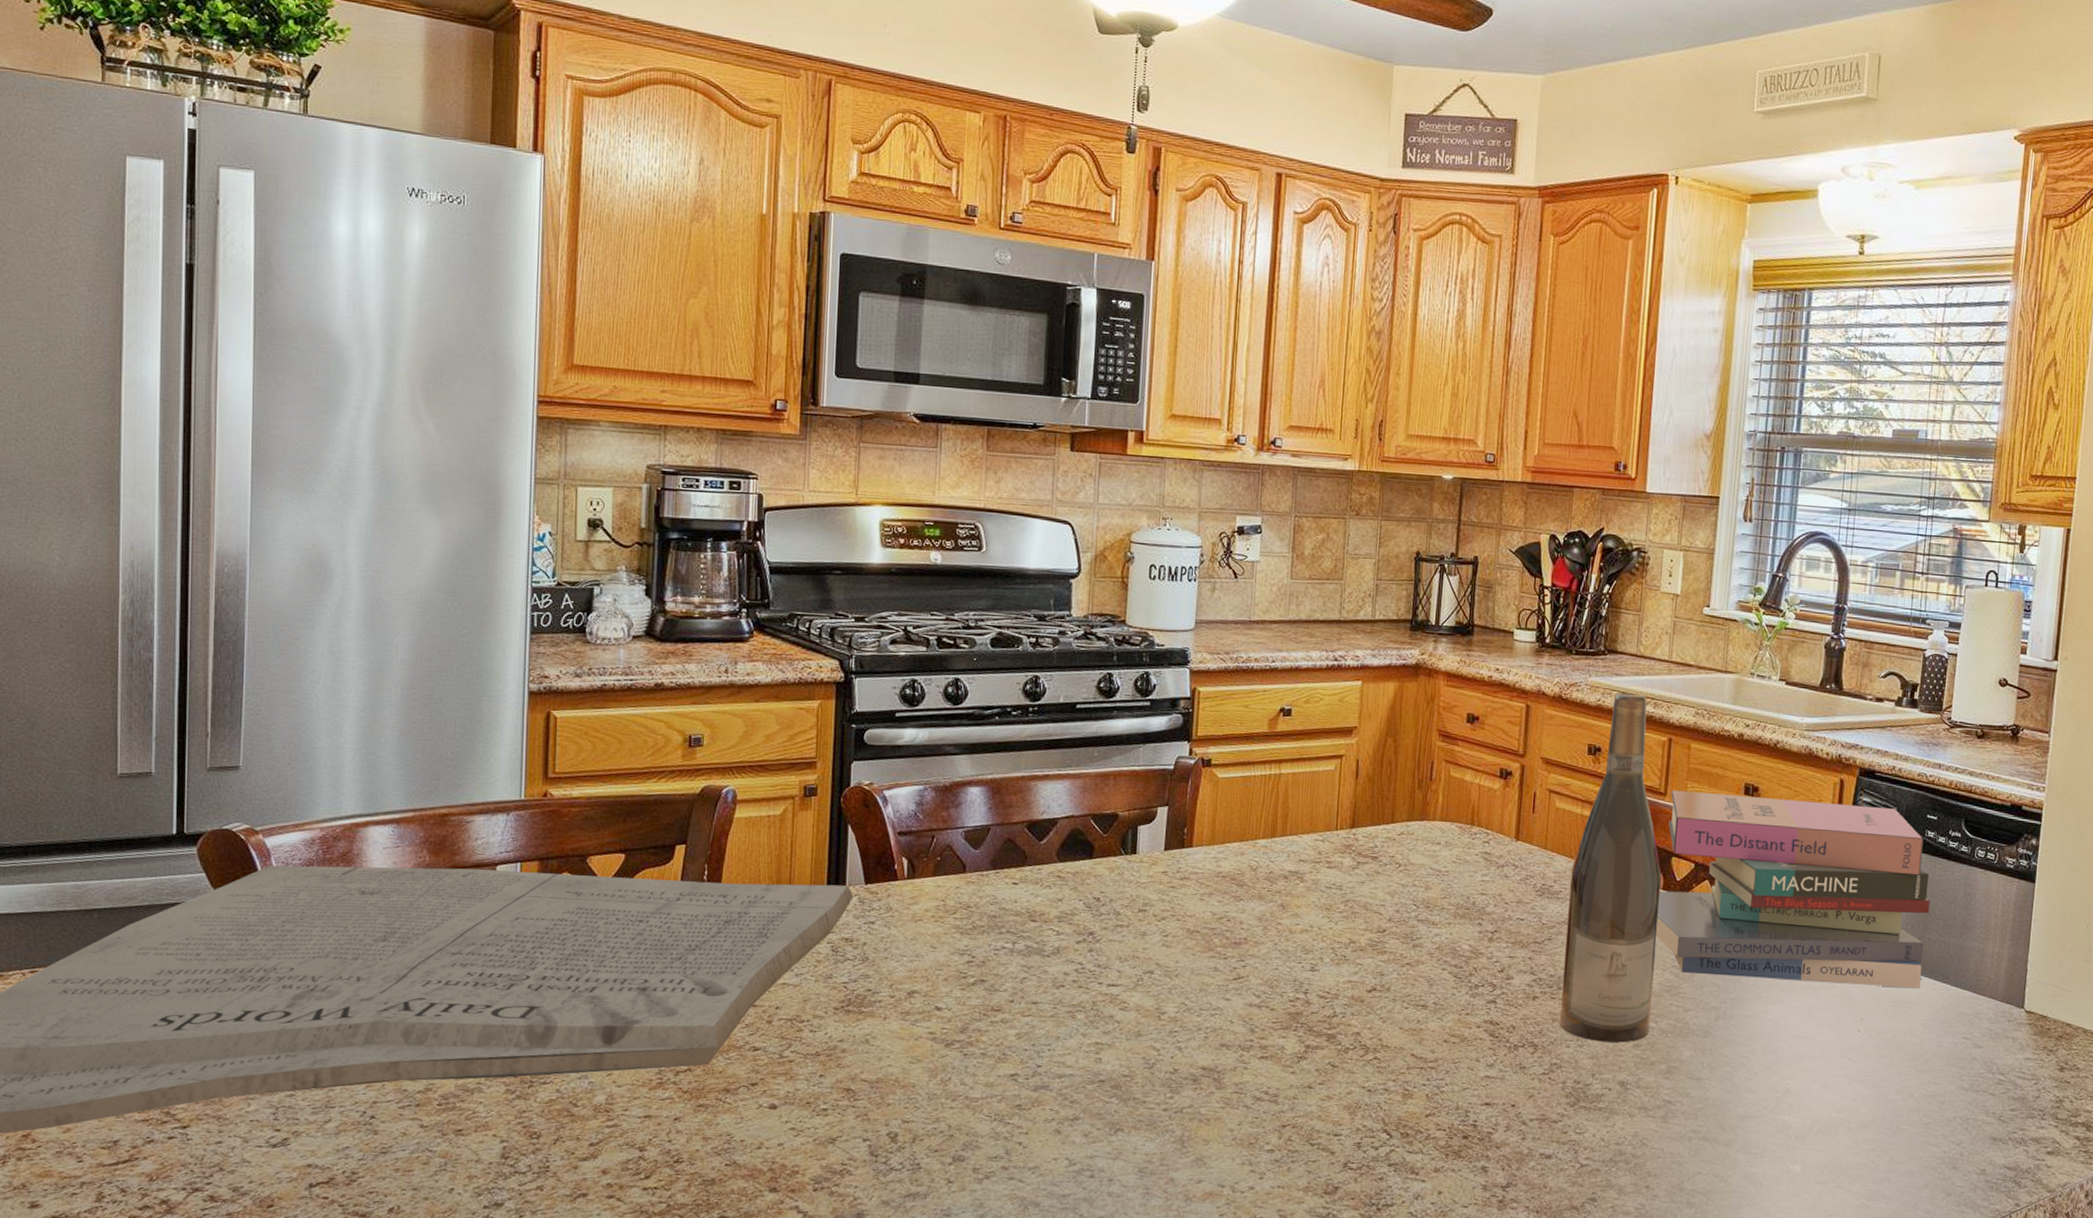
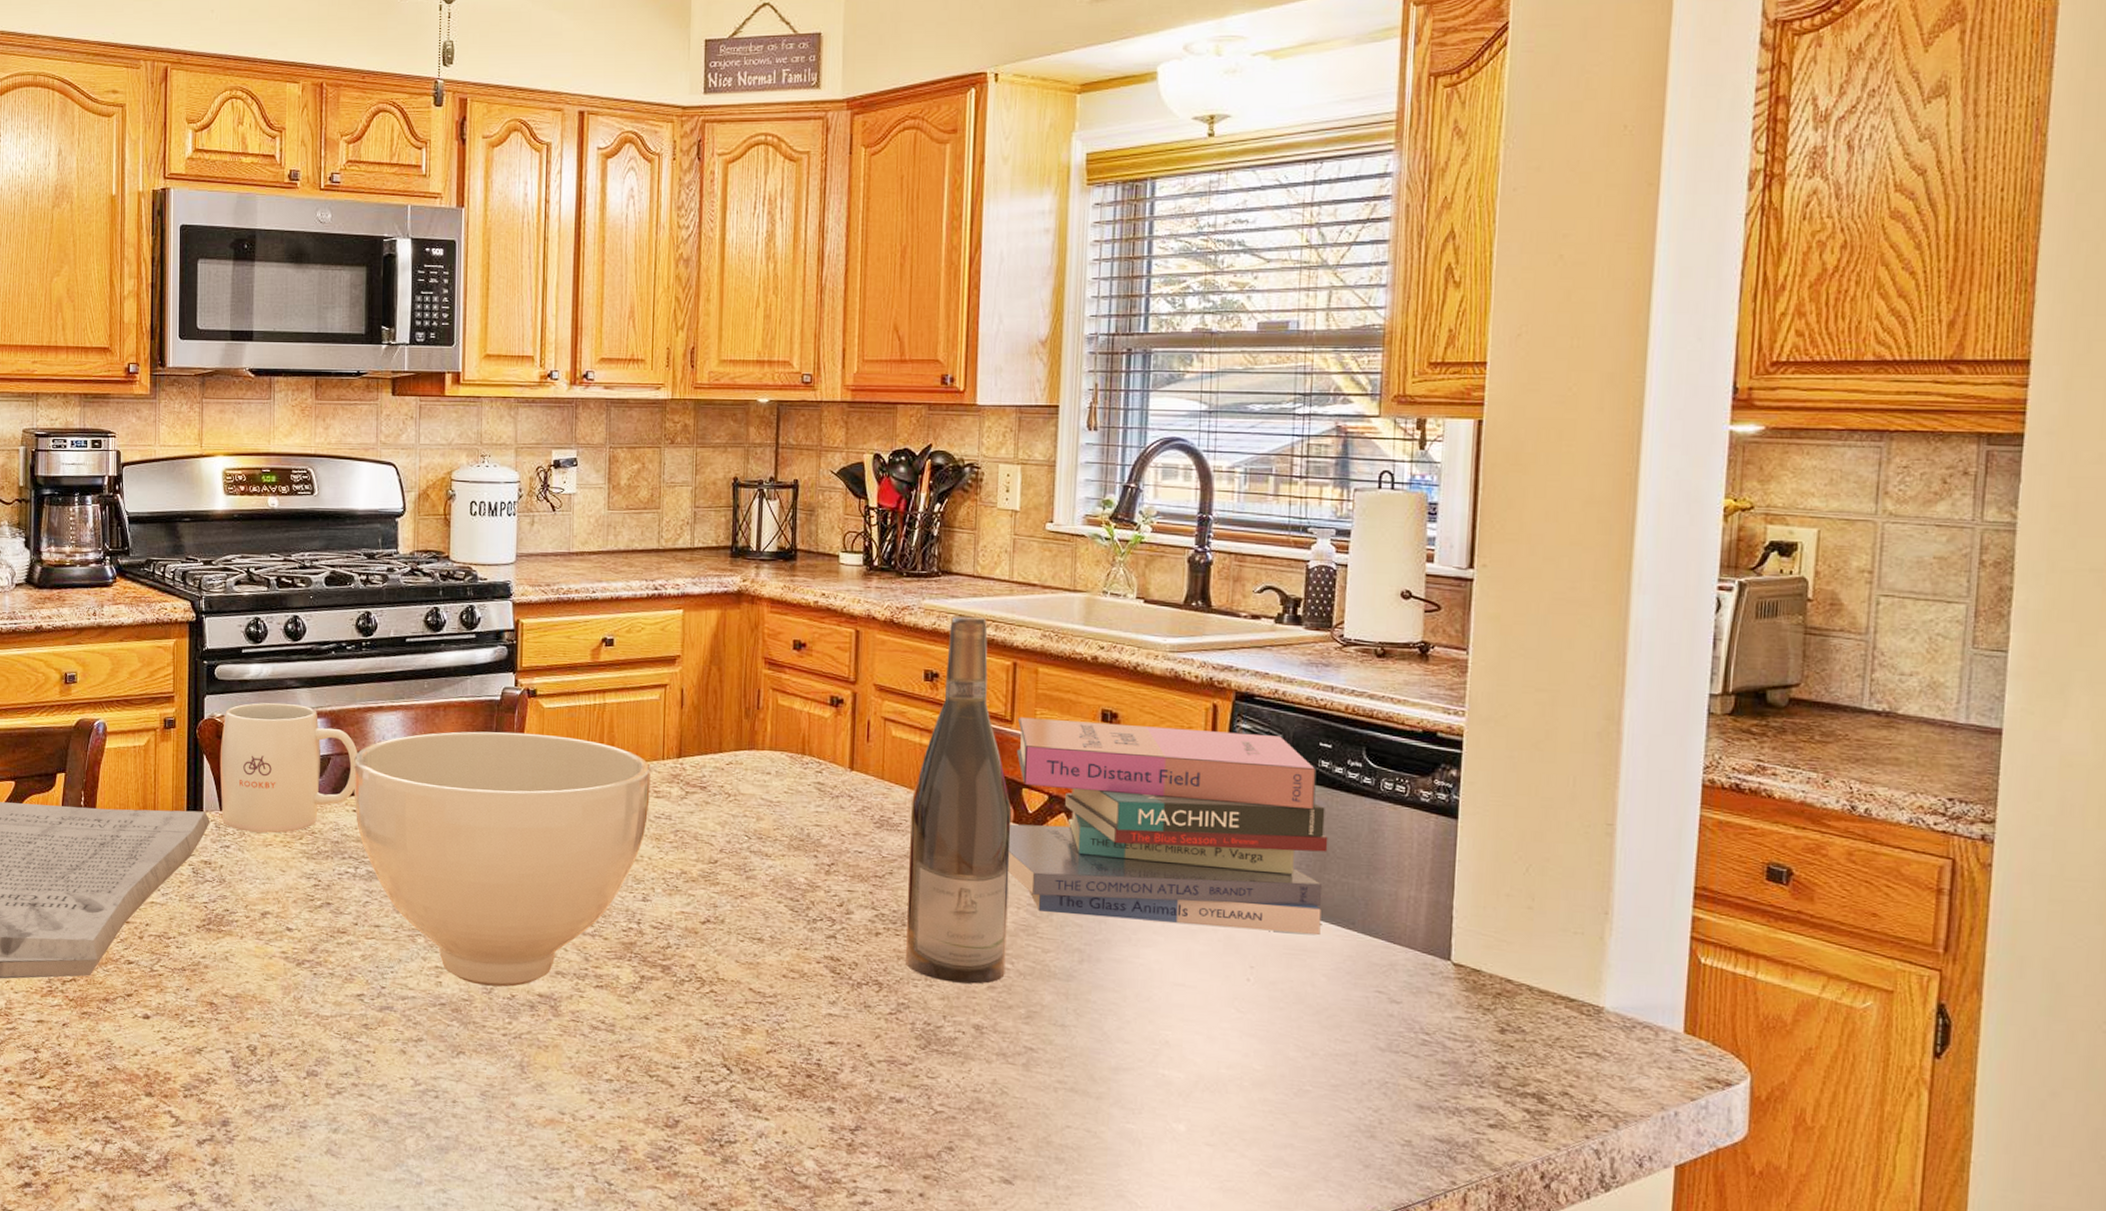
mug: none [866,769,1021,908] -> present [219,702,358,833]
bowl: none [1014,801,1324,1061] -> present [354,731,651,987]

